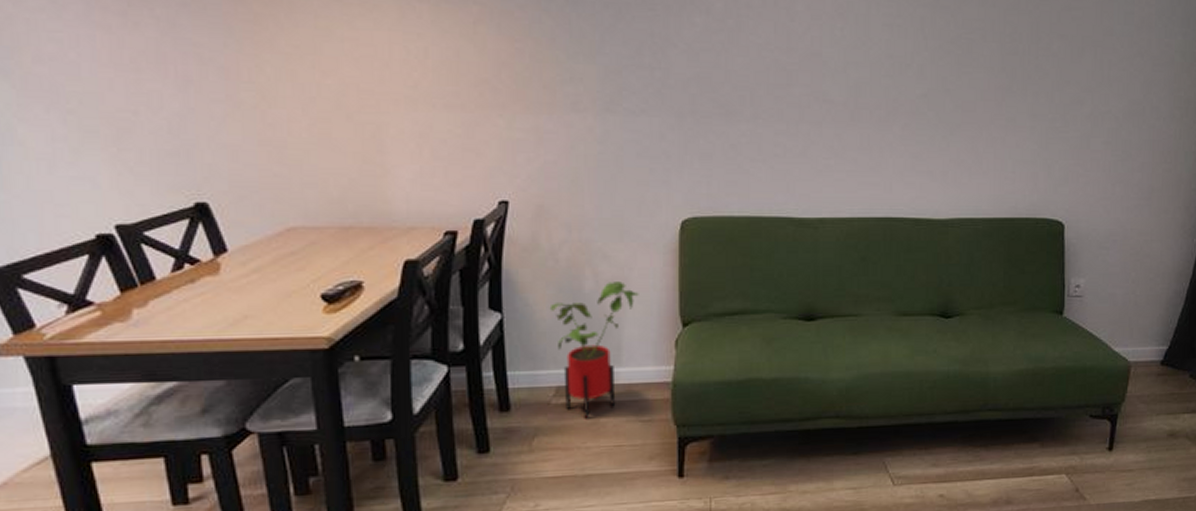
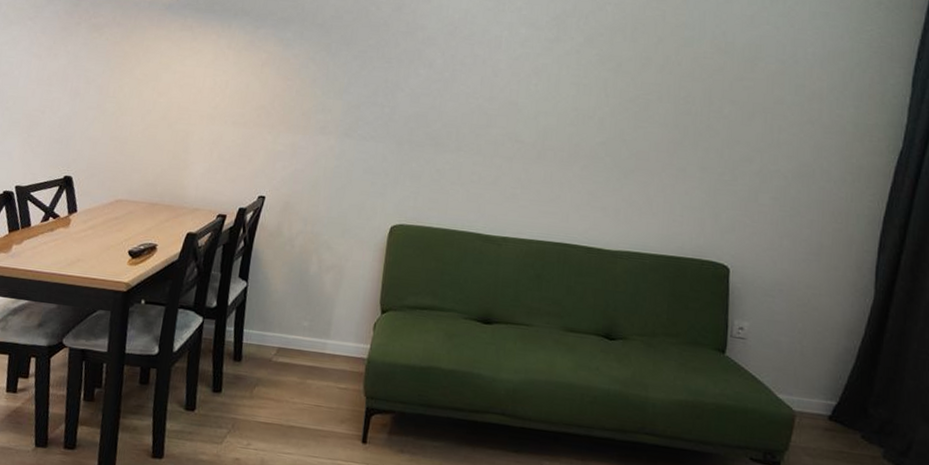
house plant: present [549,281,639,421] -> none [282,268,351,380]

